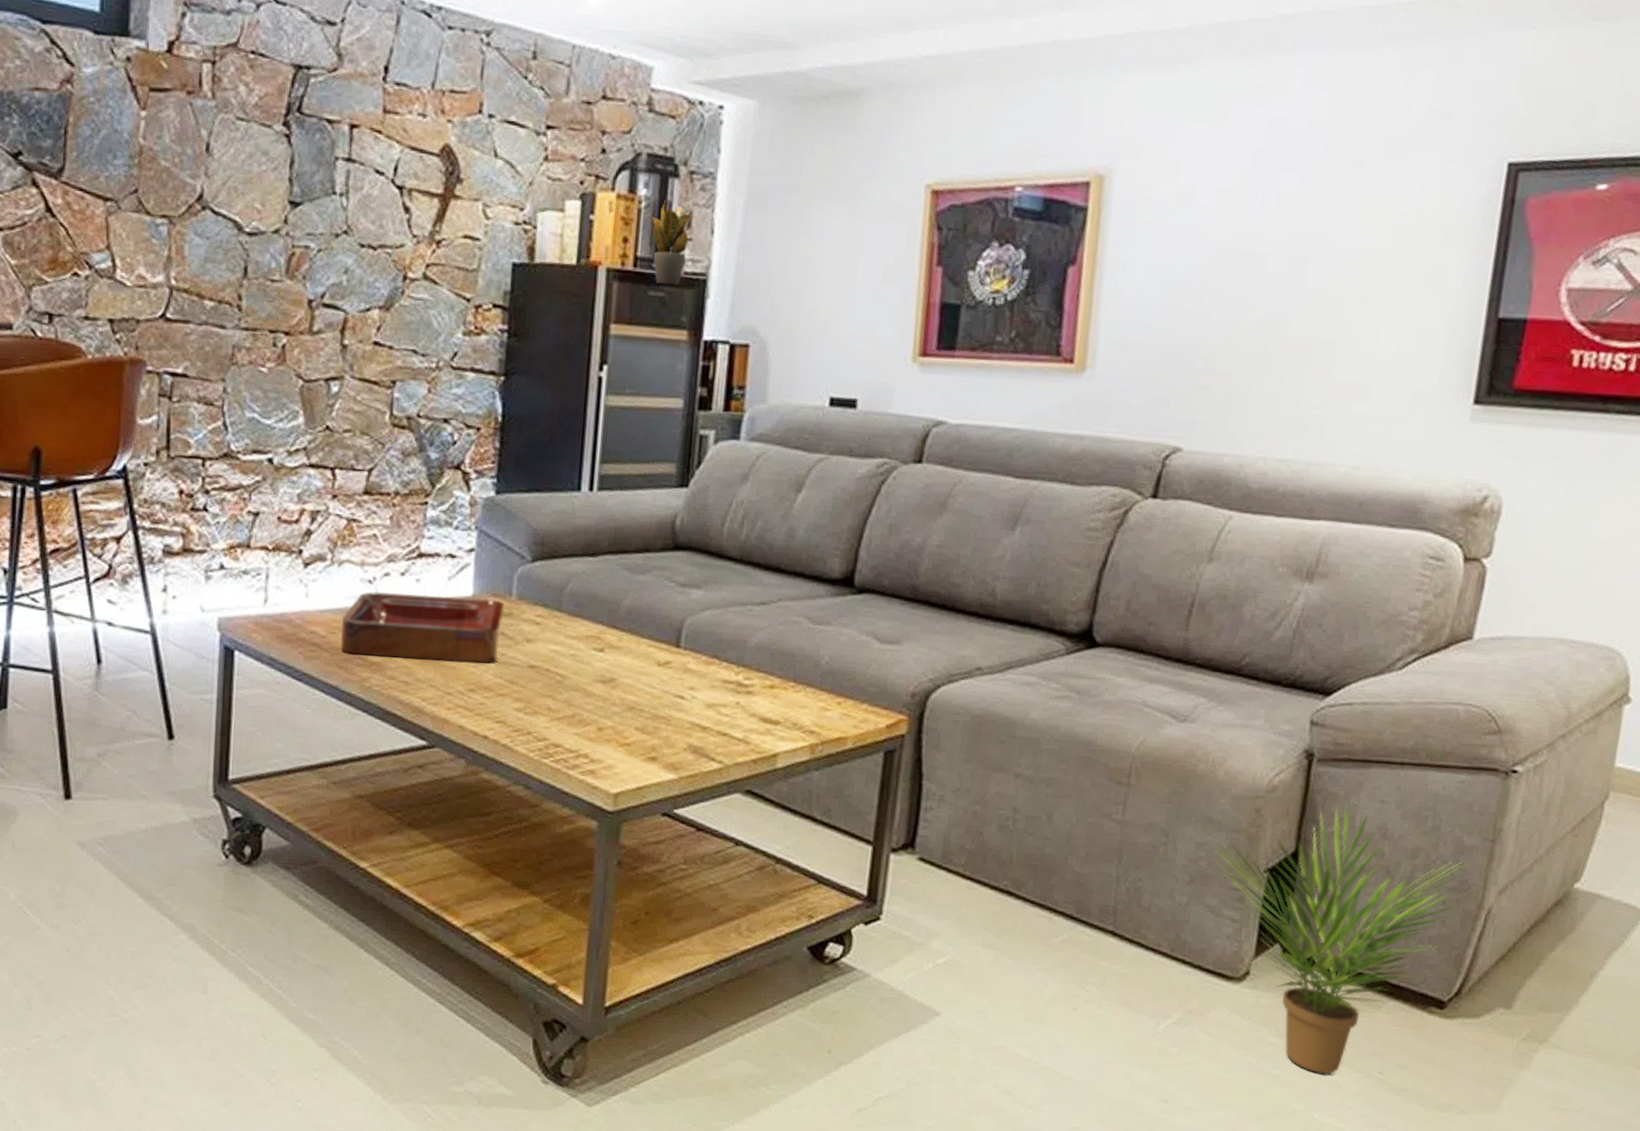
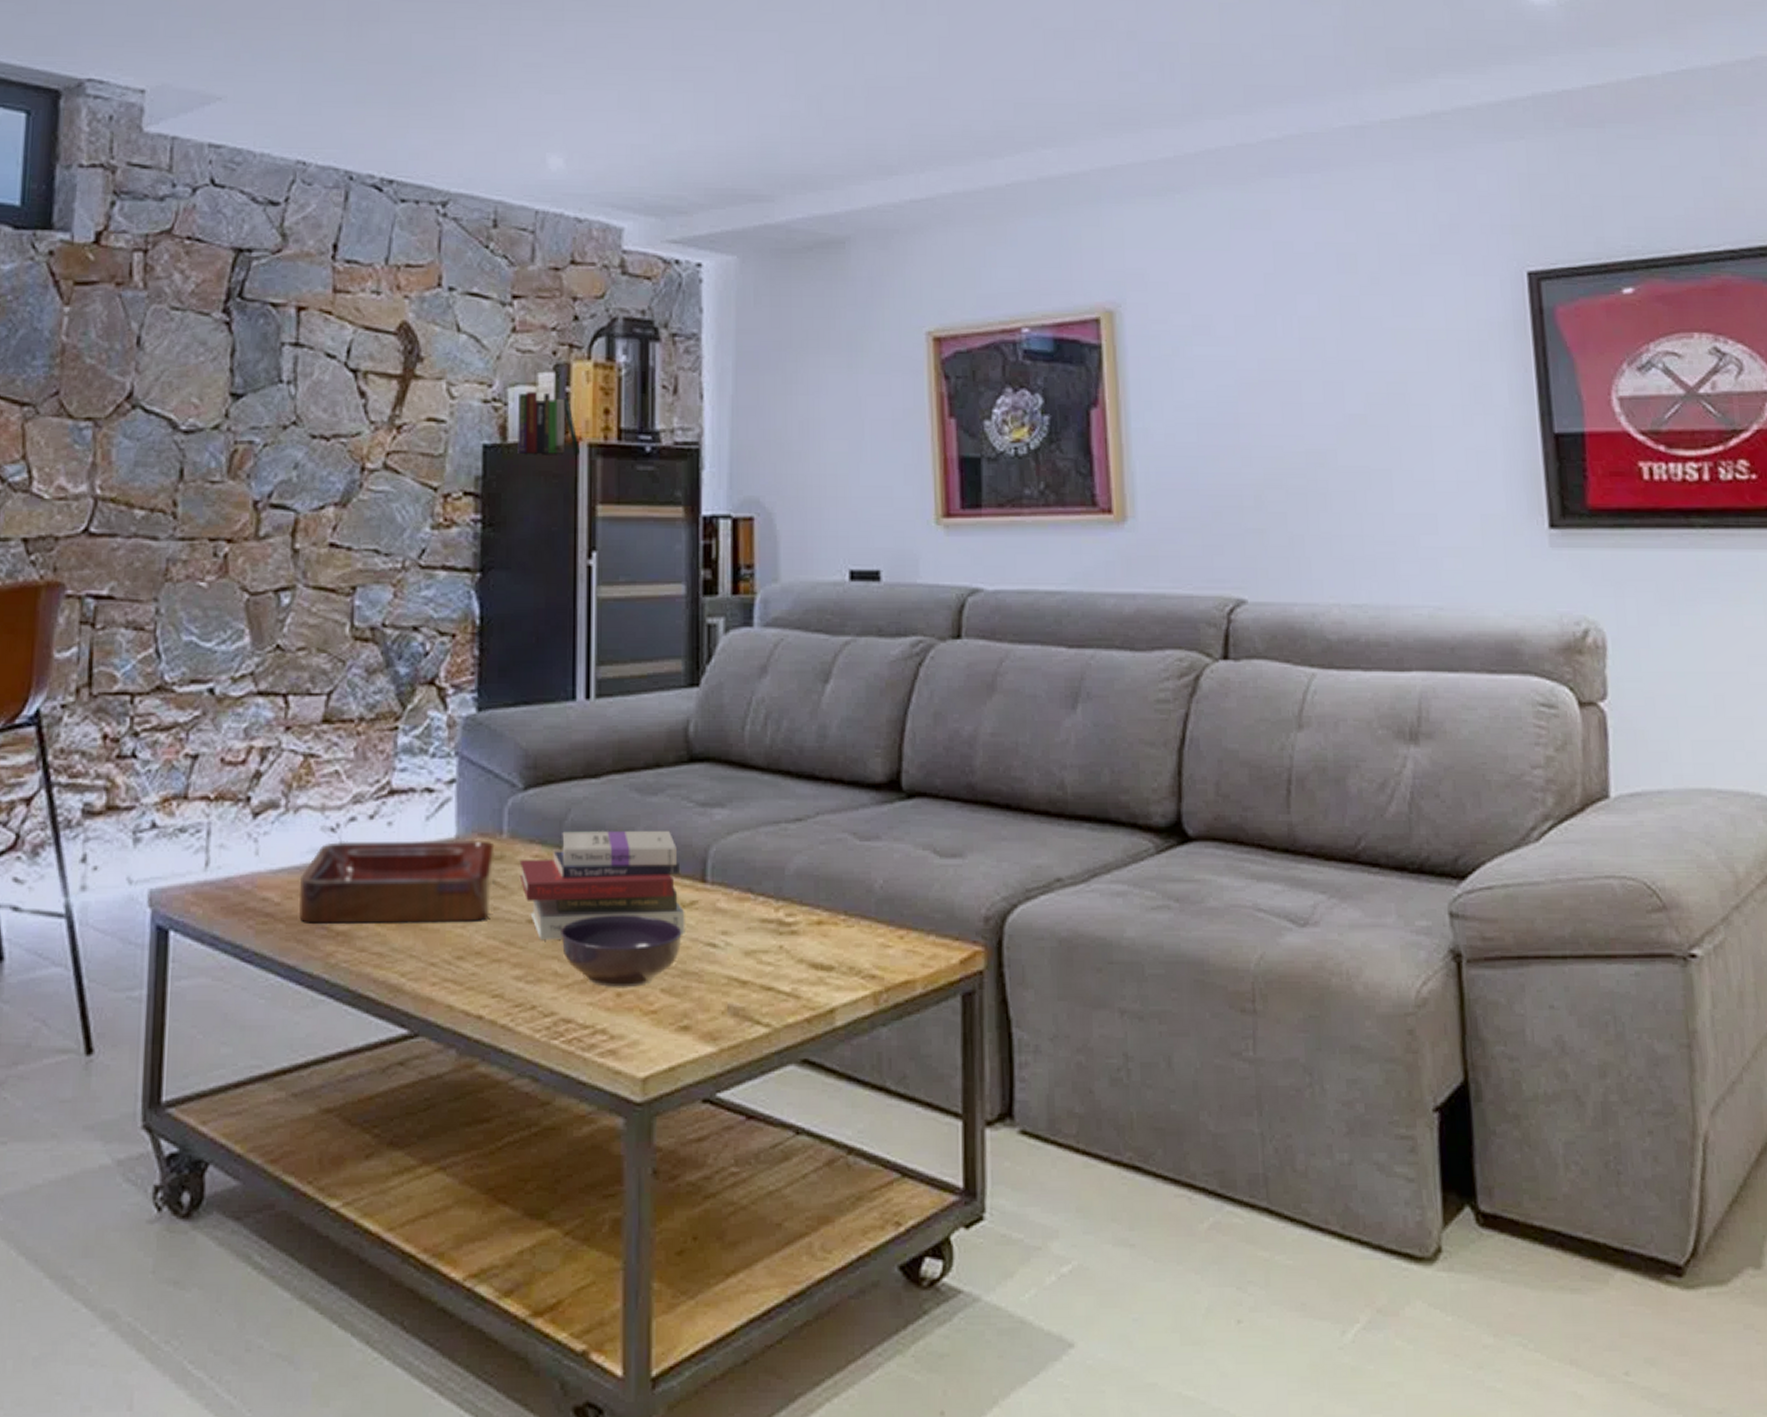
books: none [524,598,660,687] -> present [519,831,685,941]
books: none [543,217,600,279] -> present [518,392,581,456]
bowl: none [554,666,657,725] -> present [559,915,682,988]
potted plant: present [651,200,696,286] -> none [633,366,682,458]
potted plant: present [1212,805,1468,1075] -> none [1369,1015,1667,1383]

